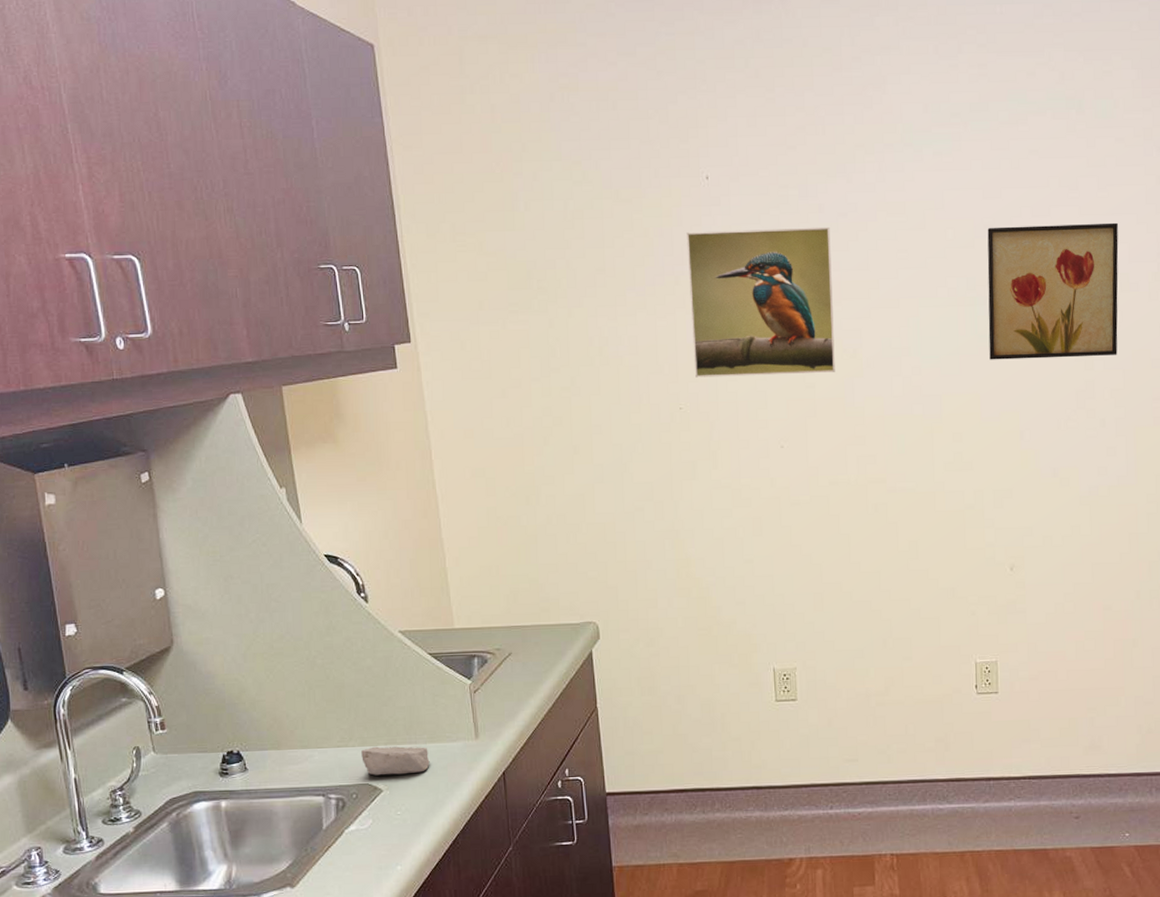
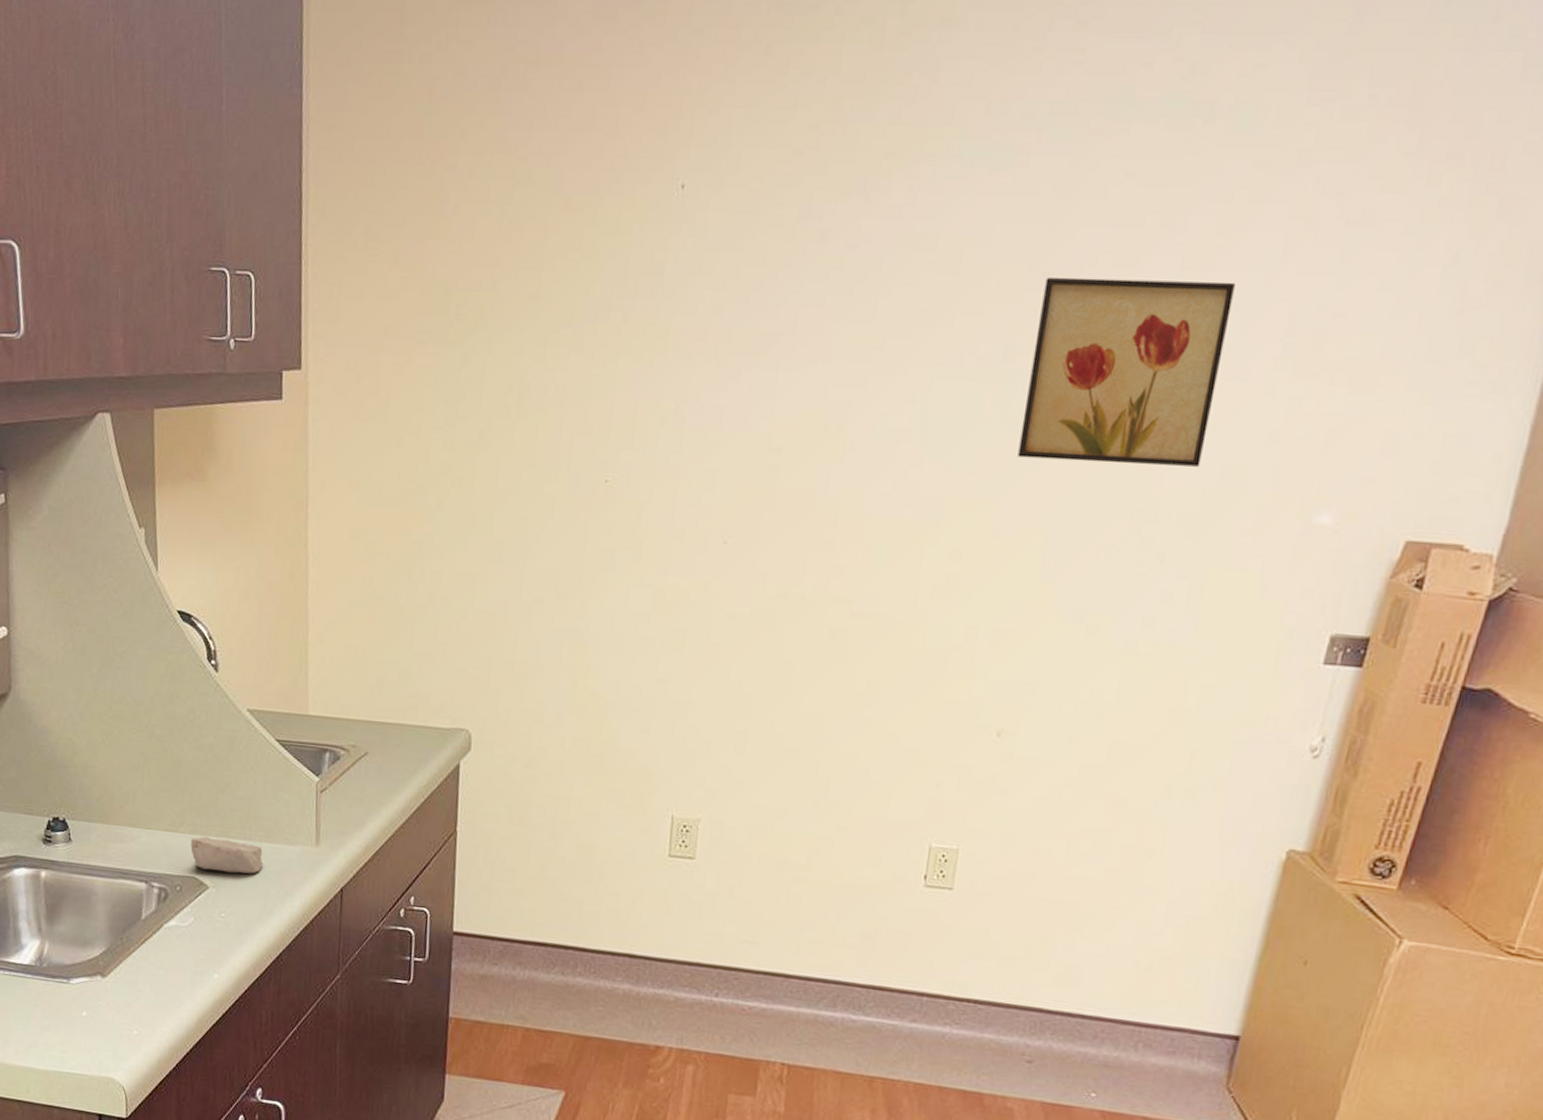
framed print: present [686,226,835,378] -> none [630,256,832,454]

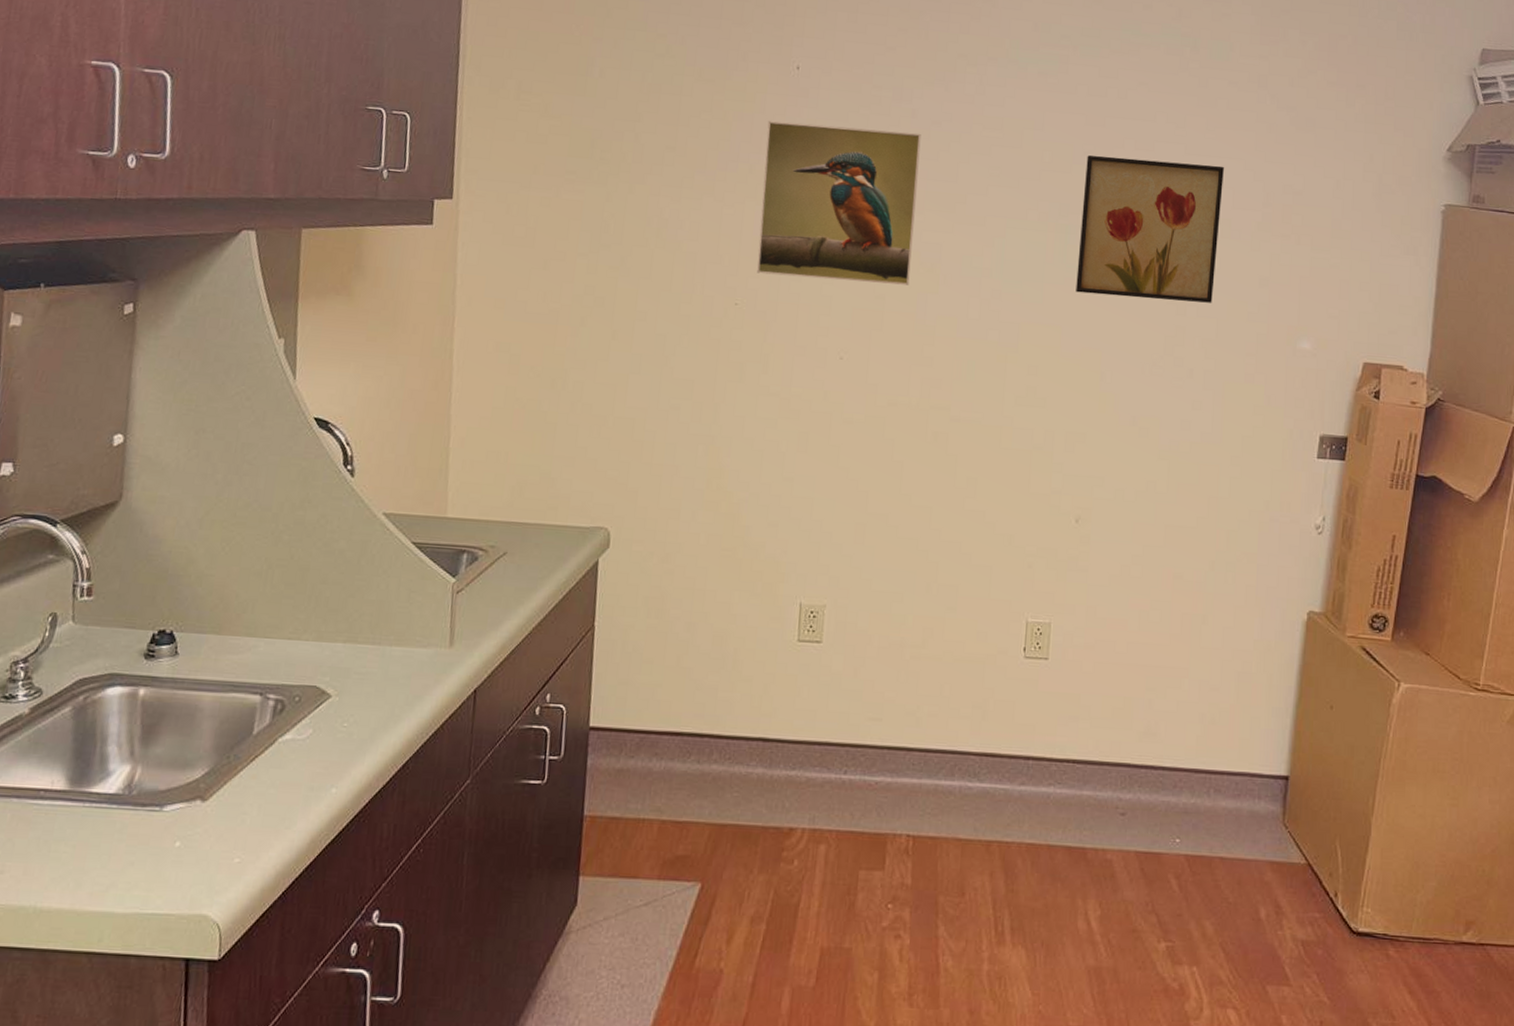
soap bar: present [190,836,263,874] -> none [313,643,393,680]
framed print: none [630,256,832,454] -> present [757,121,921,285]

